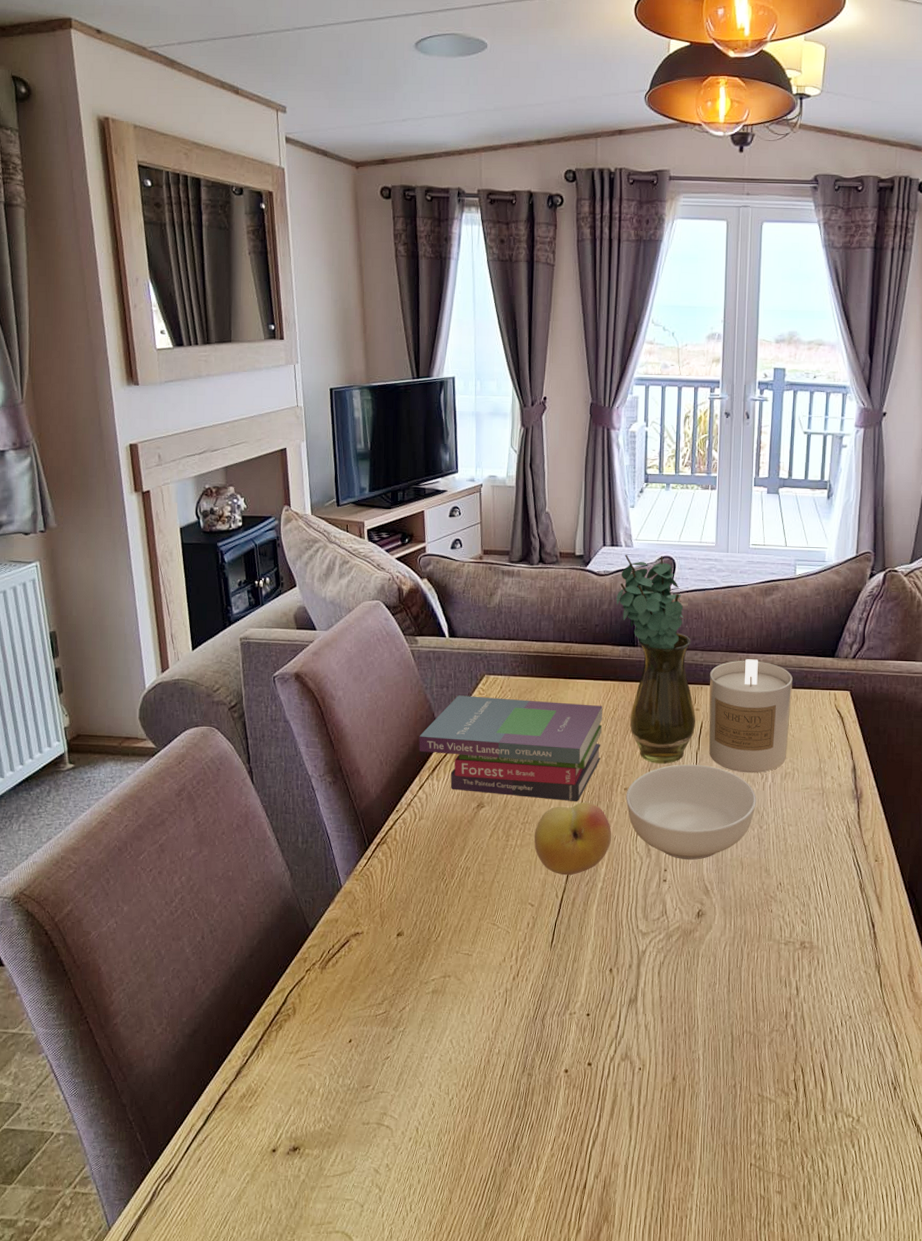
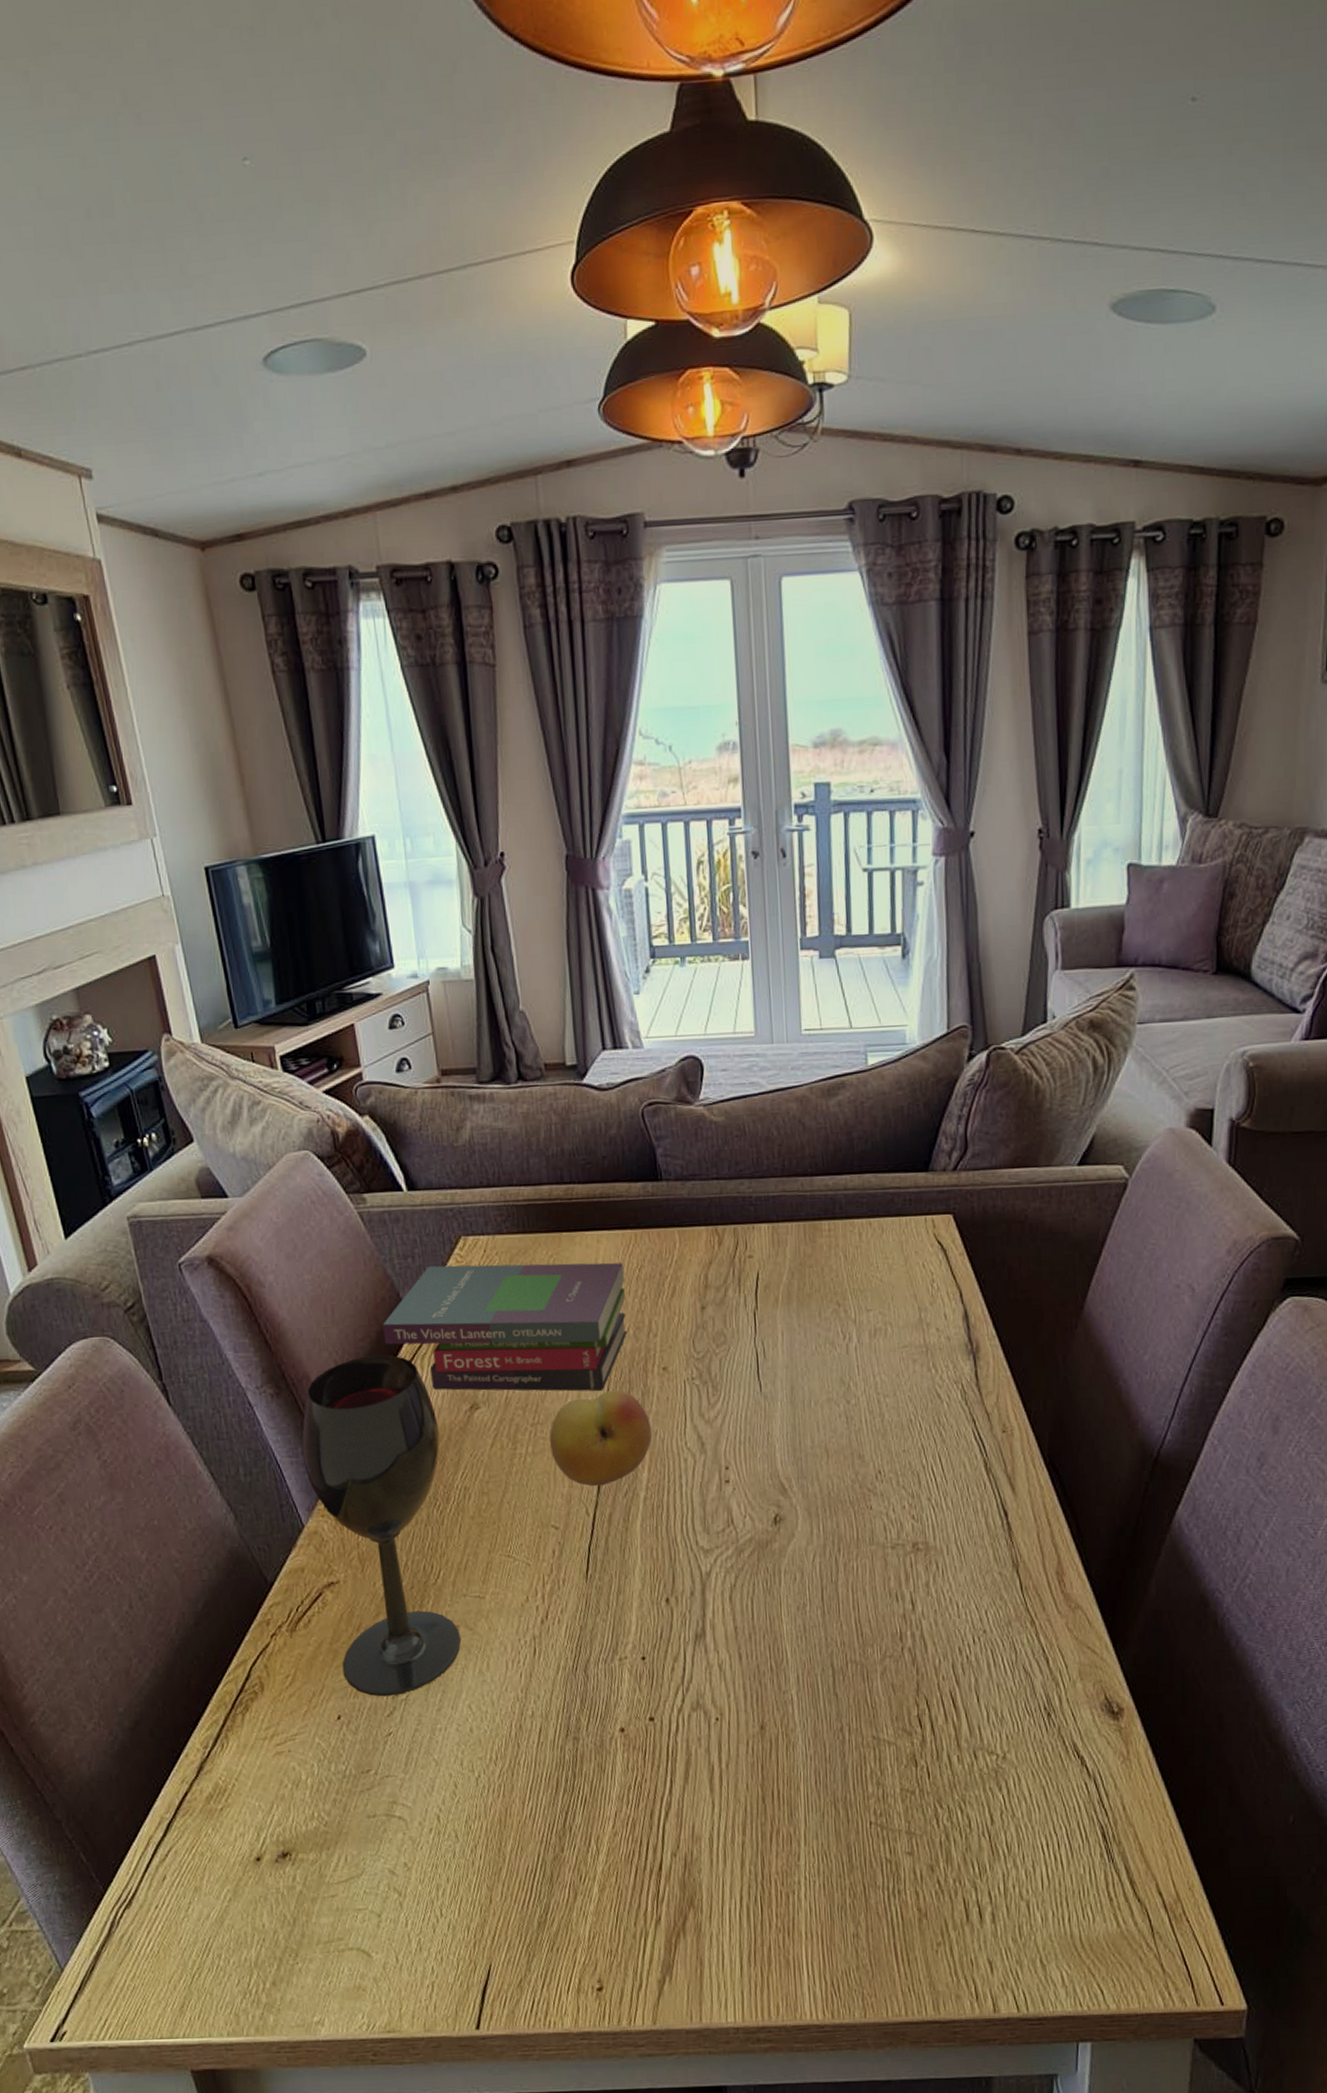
wine glass: none [348,759,452,1028] -> present [302,1355,462,1697]
vase: present [616,554,696,764] -> none [627,1056,750,1332]
bowl: present [626,764,756,860] -> none [665,1328,839,1452]
candle: present [709,659,793,773] -> none [762,1183,876,1334]

